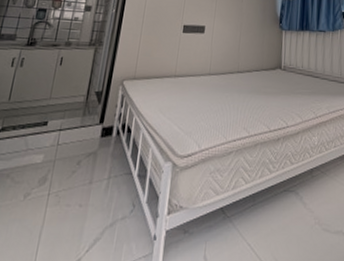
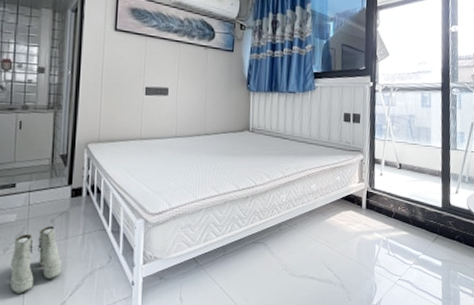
boots: none [24,168,83,248] -> present [10,226,62,293]

